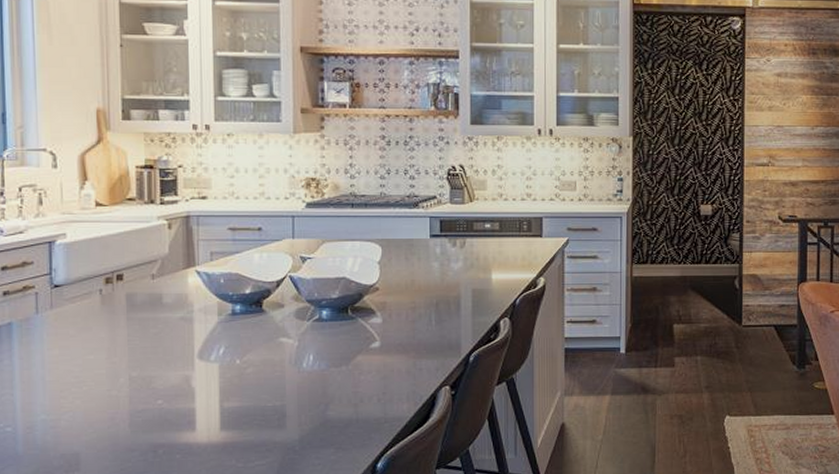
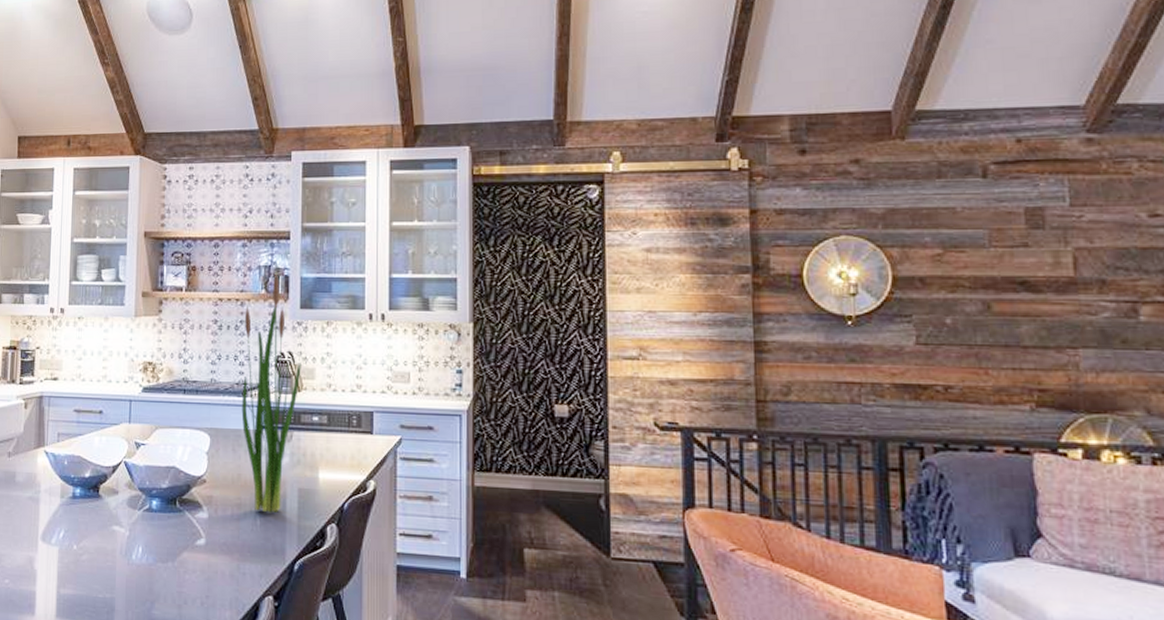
plant: none [413,90,473,312] -> present [241,272,301,512]

